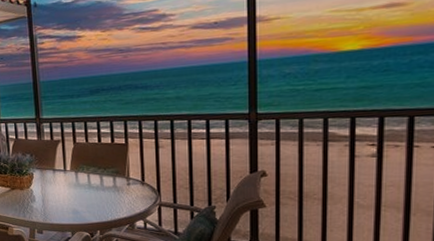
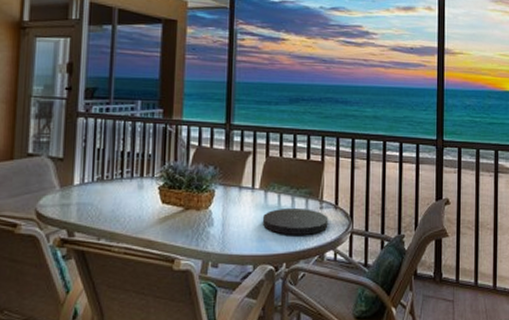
plate: none [75,185,137,208] -> present [262,209,329,235]

